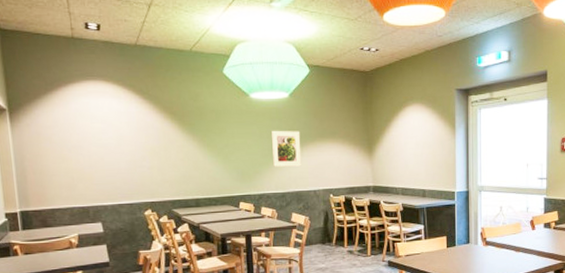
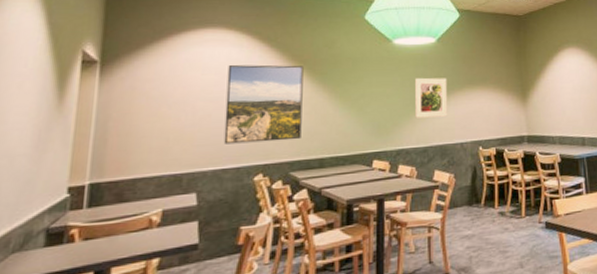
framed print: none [111,114,179,184] -> present [223,64,304,145]

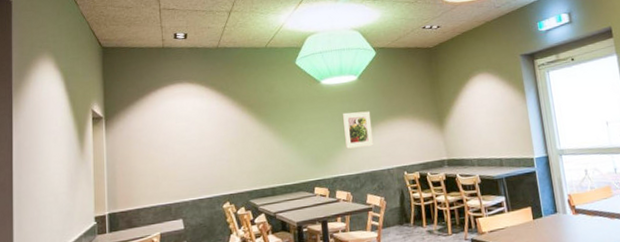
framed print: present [223,64,304,145] -> none [194,109,256,179]

